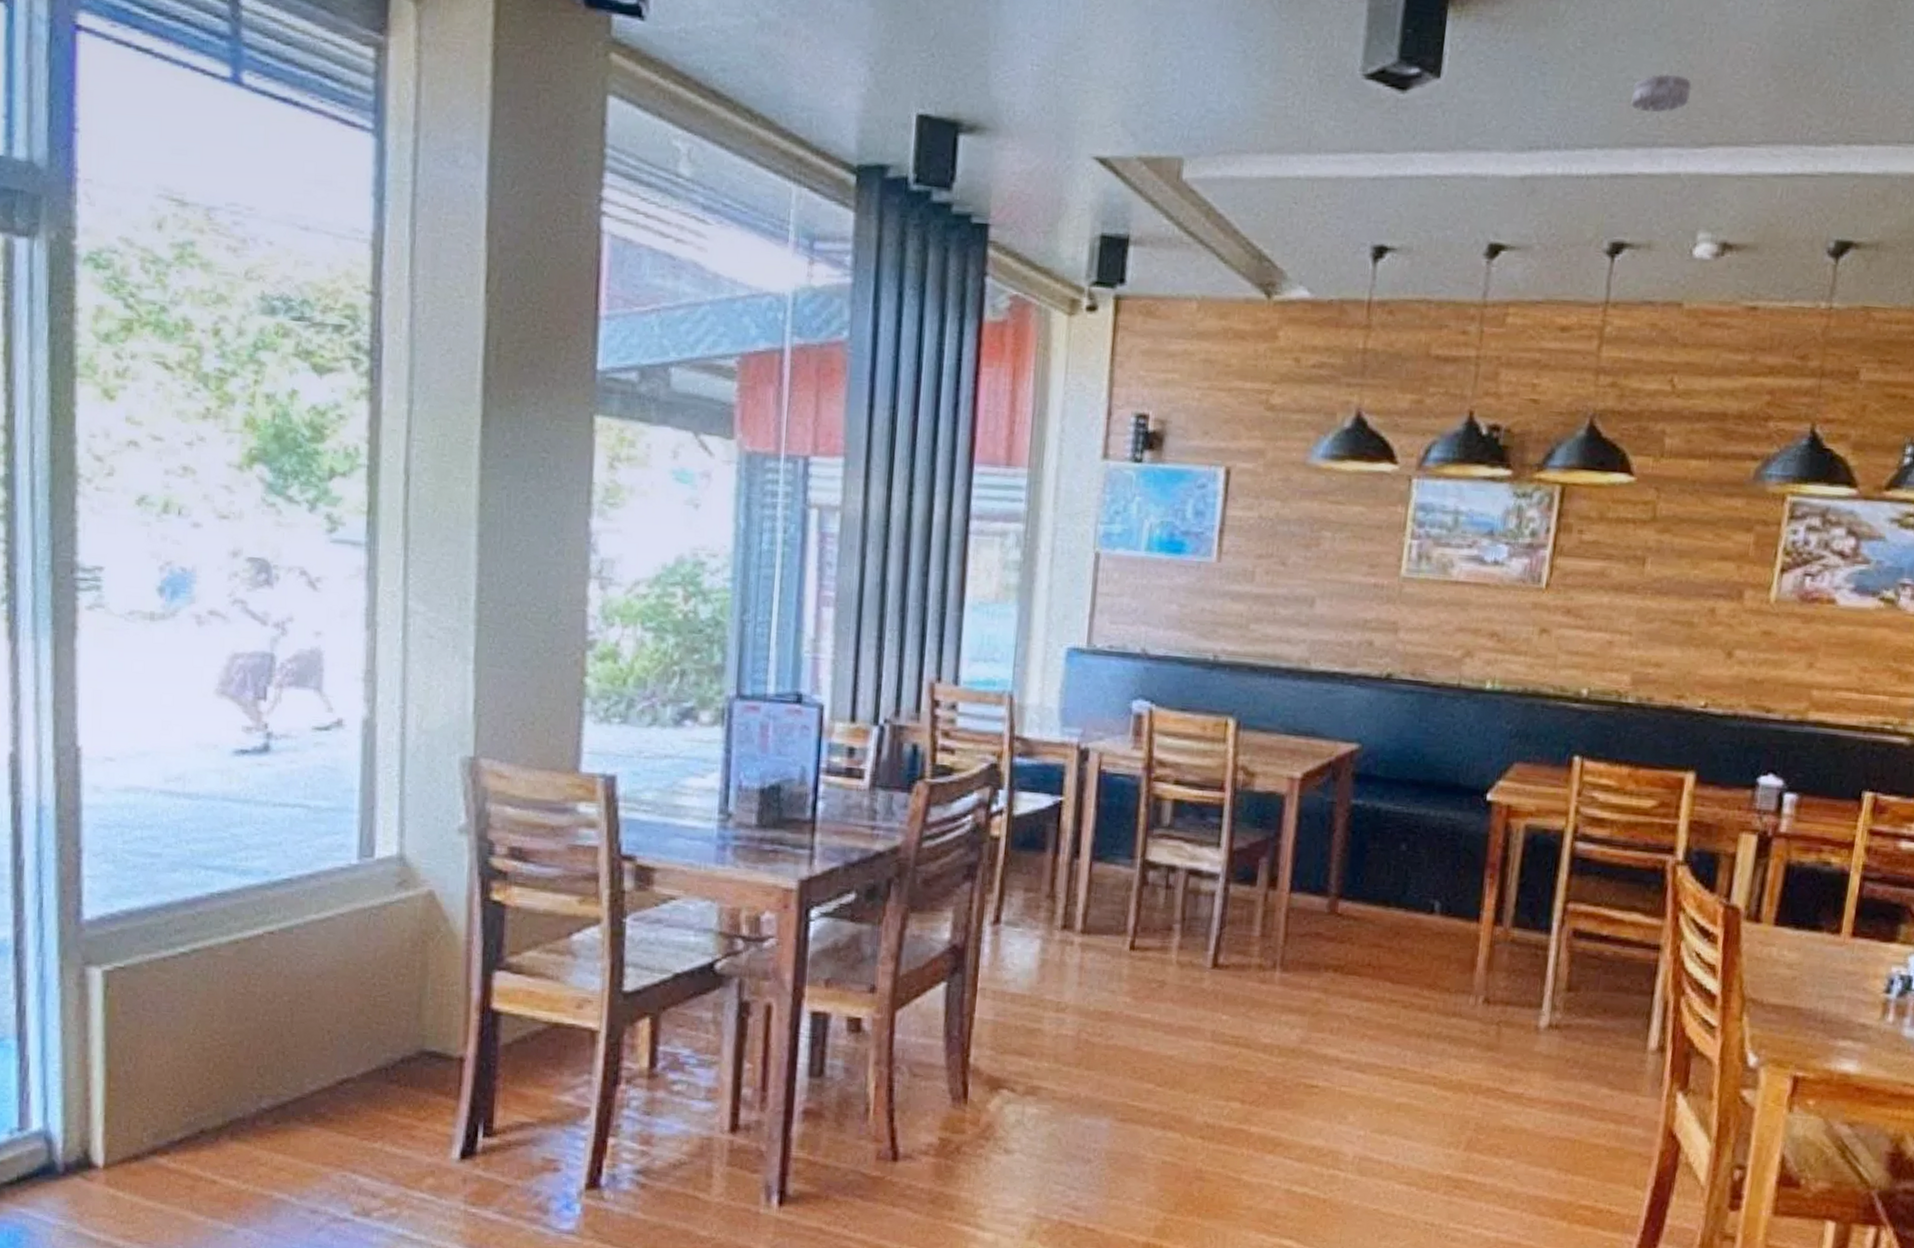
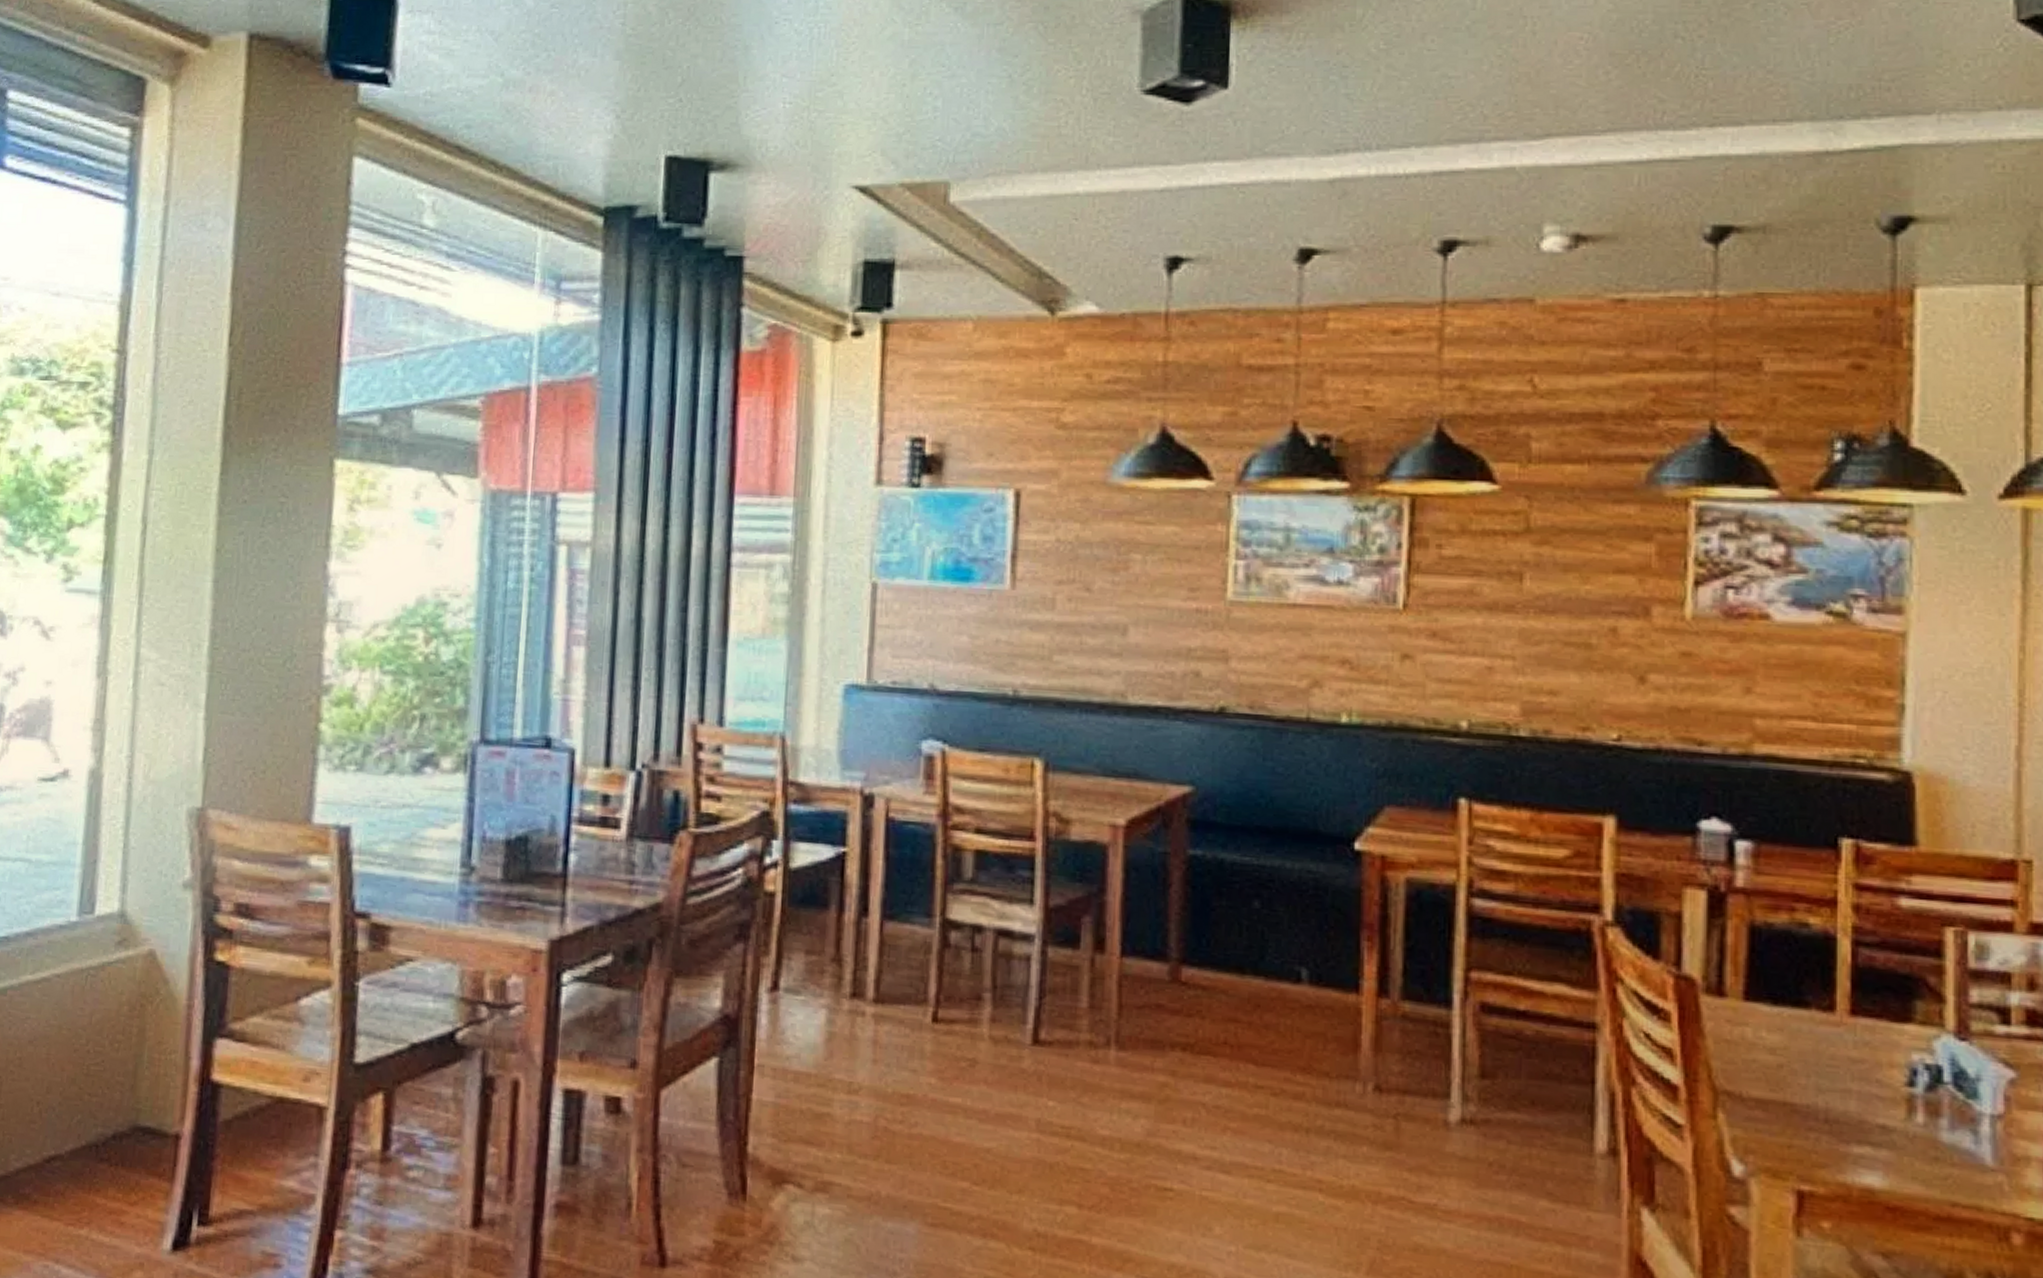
smoke detector: present [1631,74,1692,113] -> none [1449,69,1518,108]

